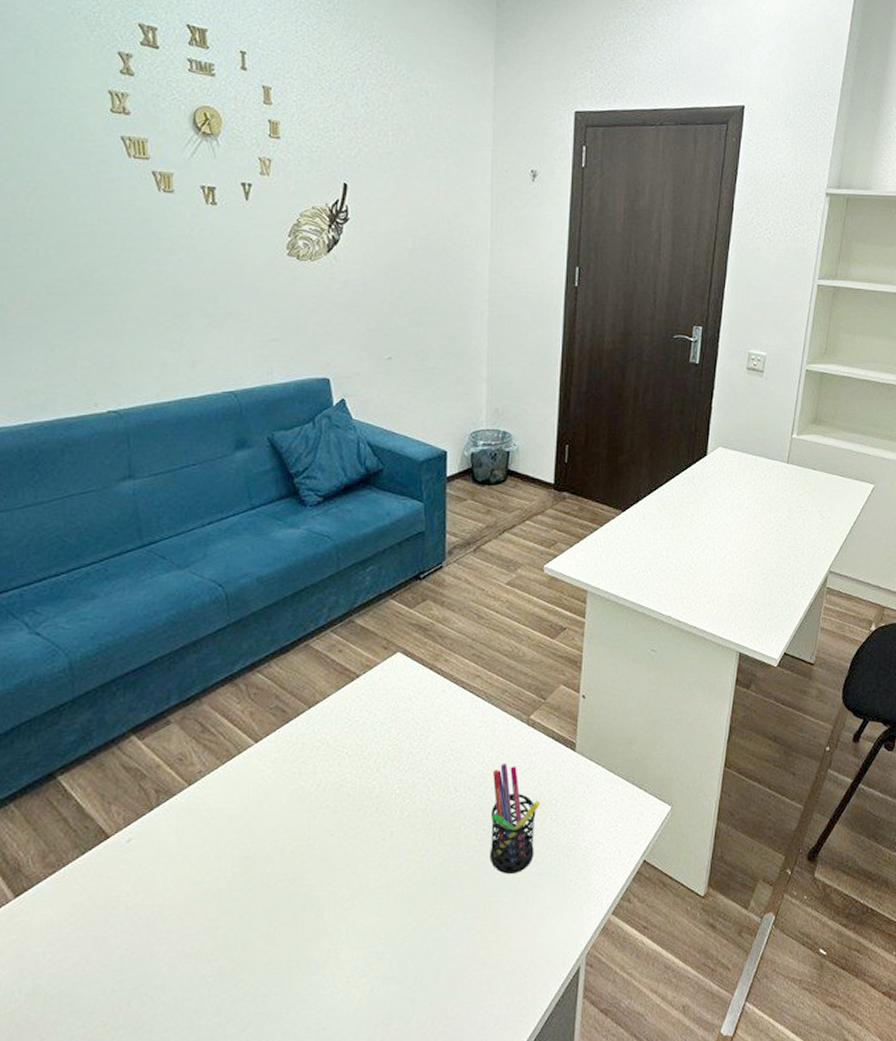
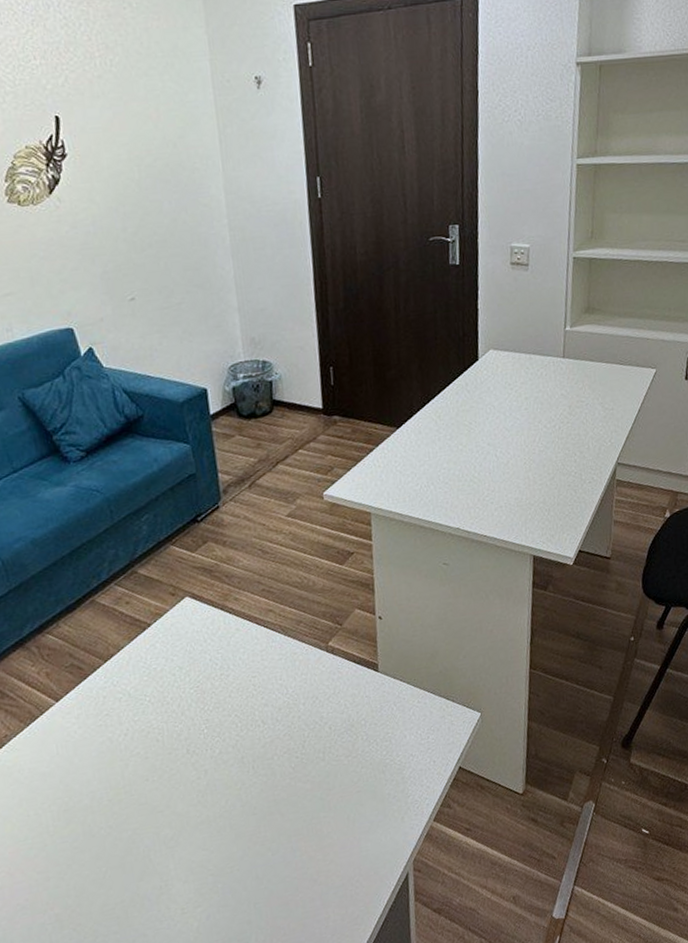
pen holder: present [490,764,540,875] -> none [298,692,350,796]

